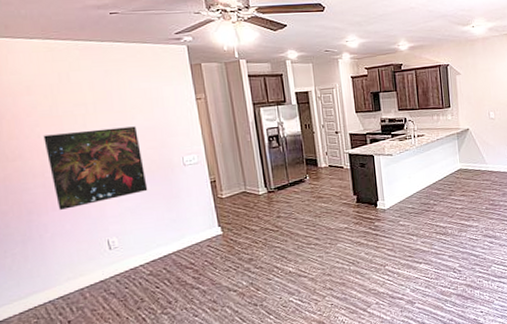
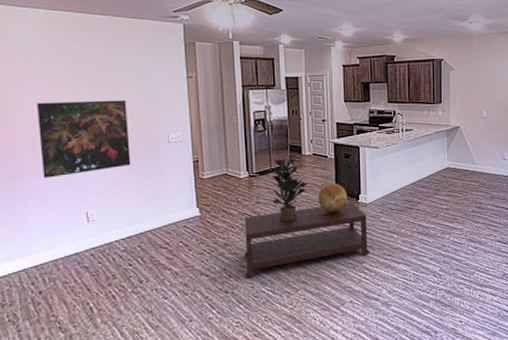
coffee table: none [267,209,392,290] -> present [244,202,370,278]
potted plant: none [290,172,326,233] -> present [272,159,308,221]
decorative sphere: none [337,192,366,221] -> present [318,183,347,213]

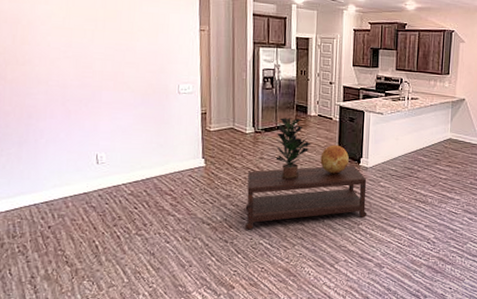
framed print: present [37,100,131,178] -> none [53,44,142,119]

